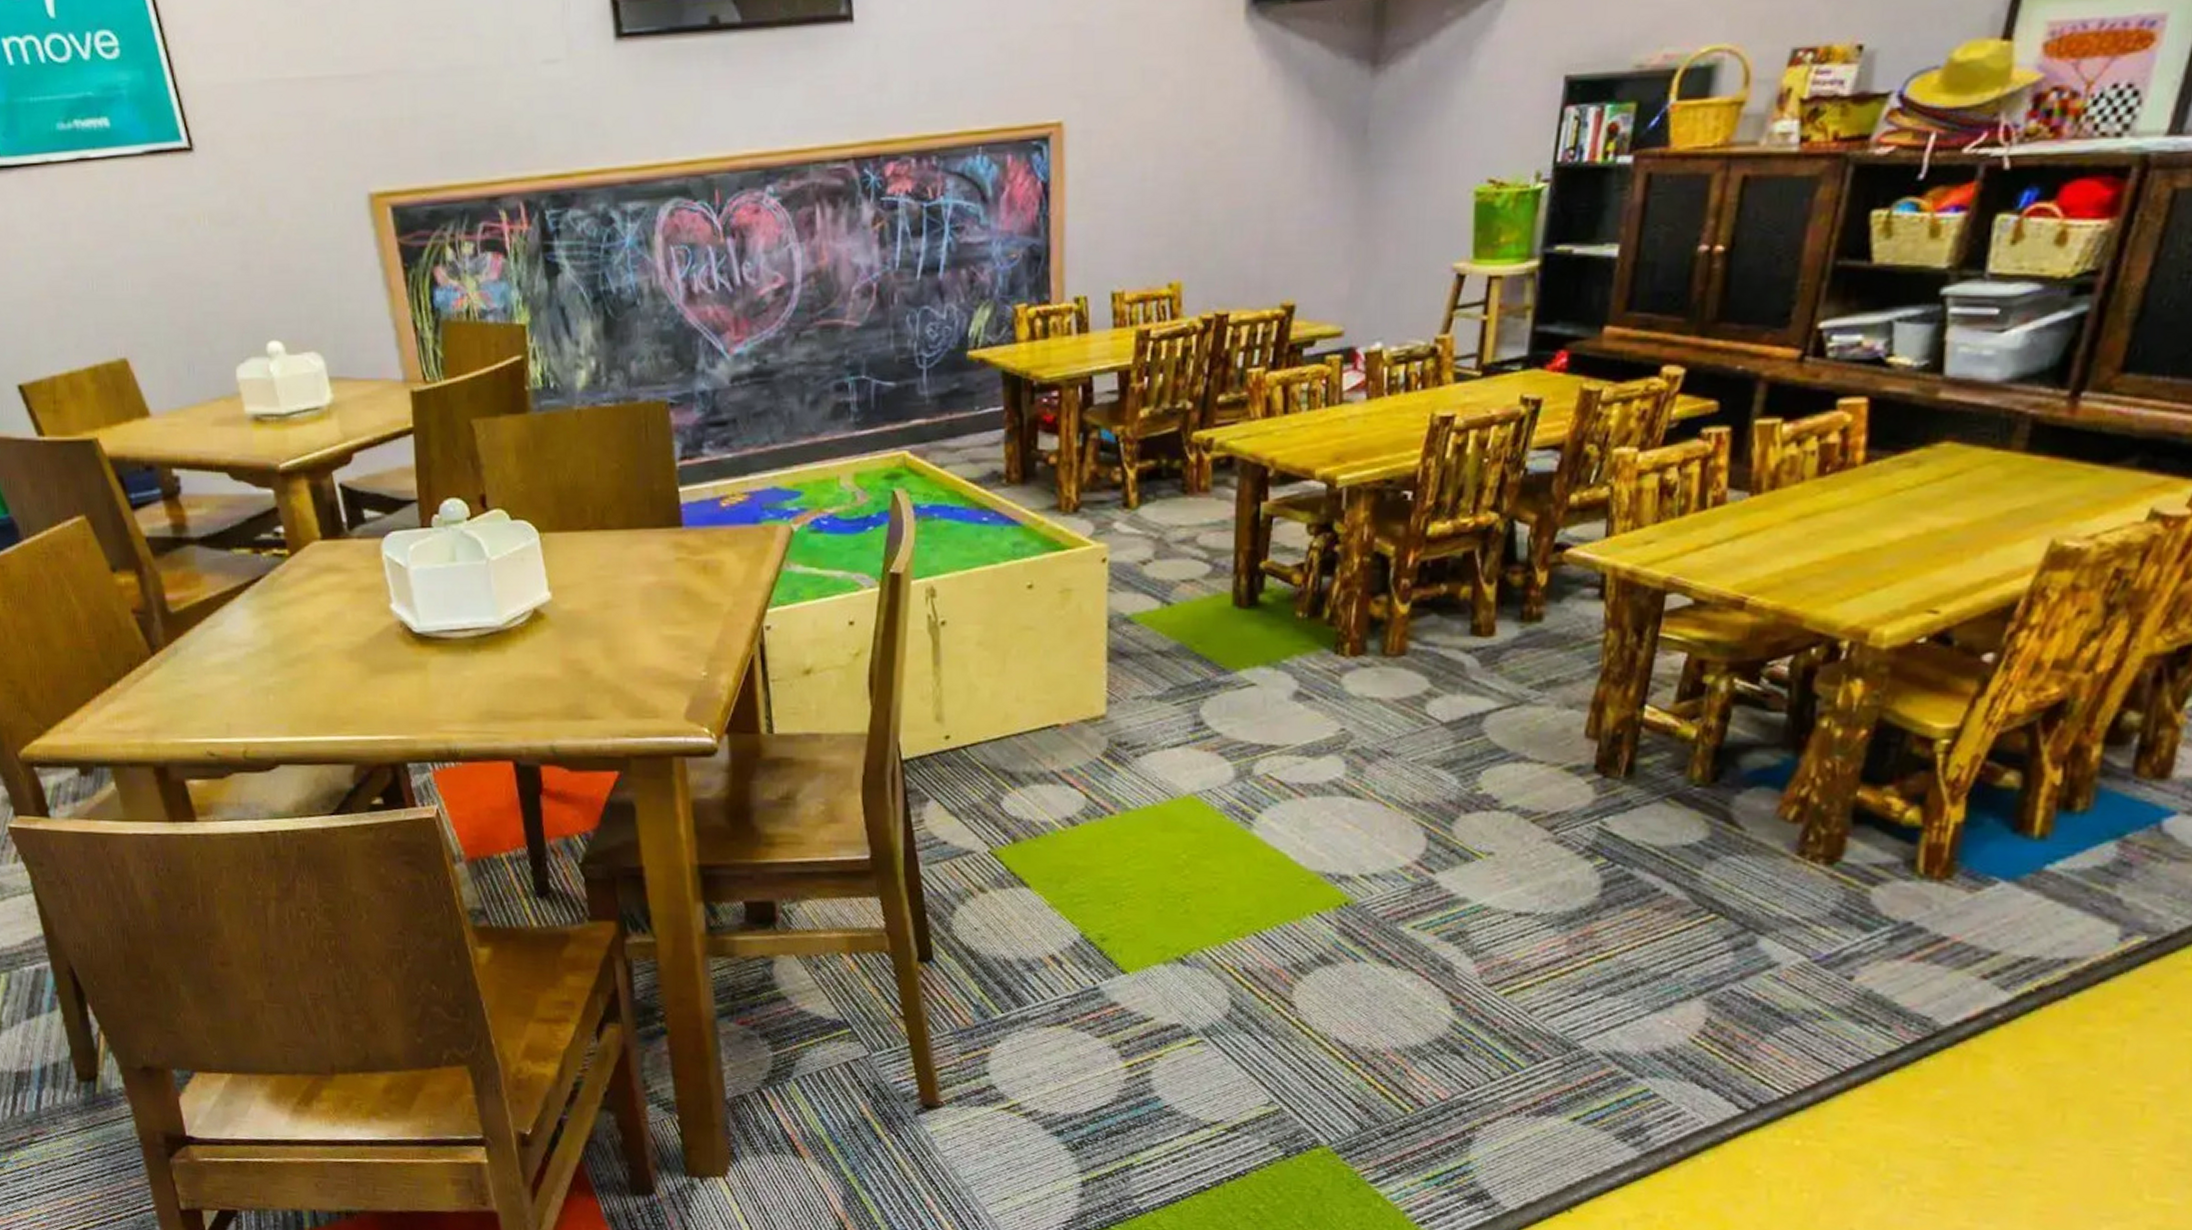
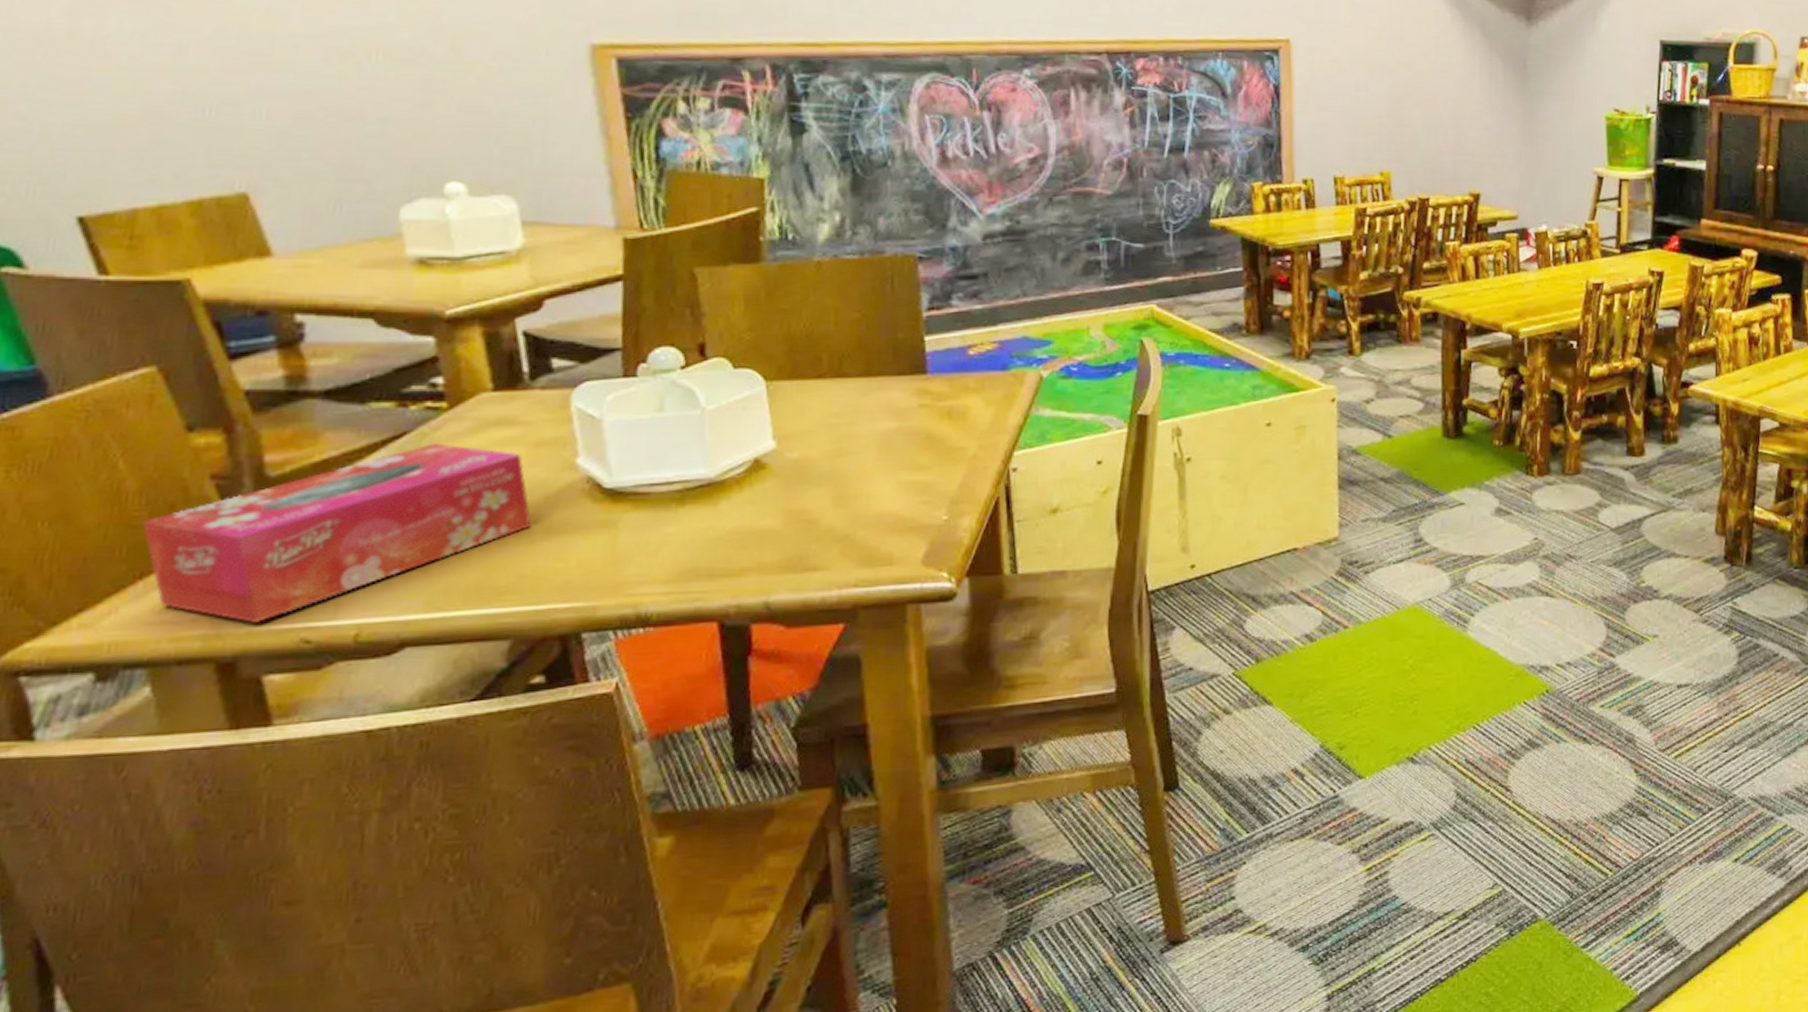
tissue box: none [93,587,361,736] -> present [143,443,532,623]

